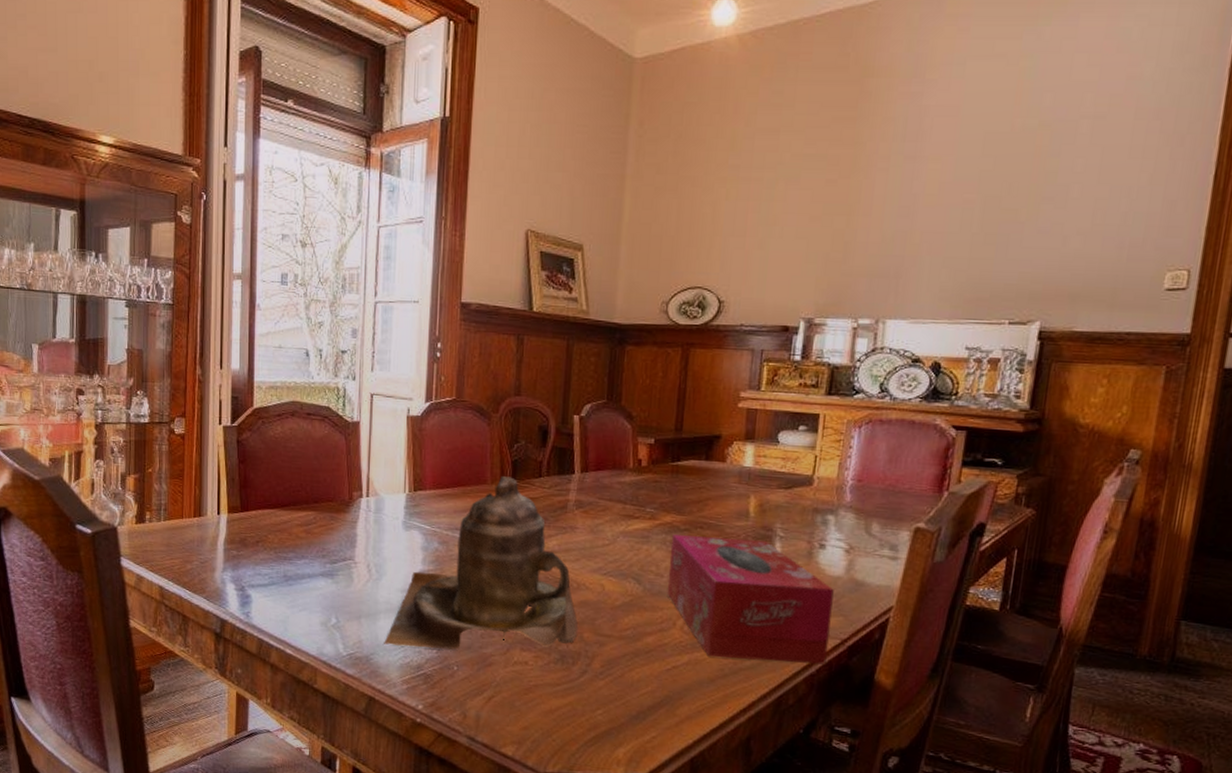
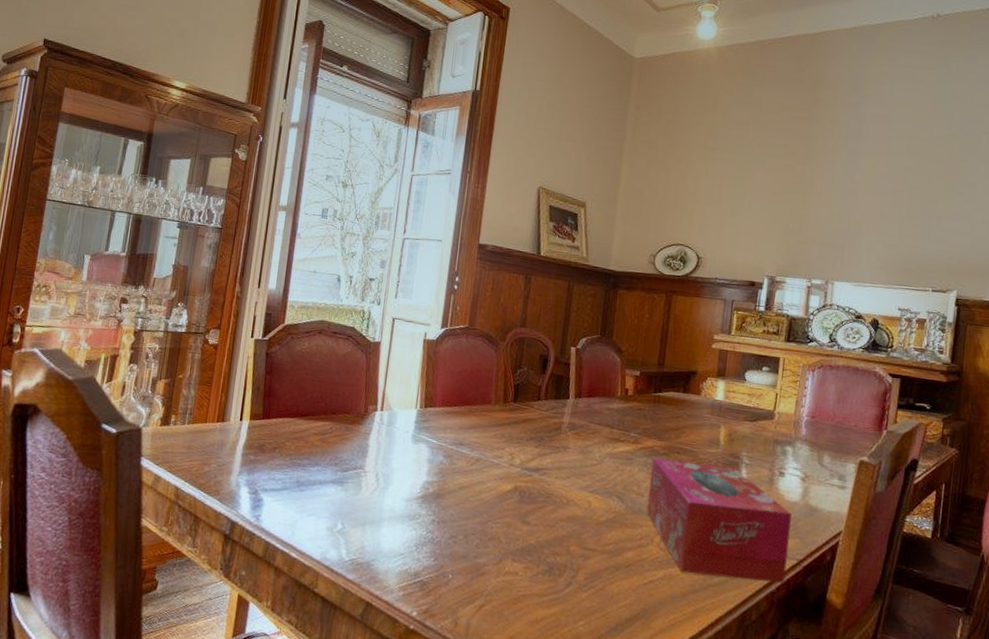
teapot: present [384,476,578,650] -> none [385,398,566,559]

